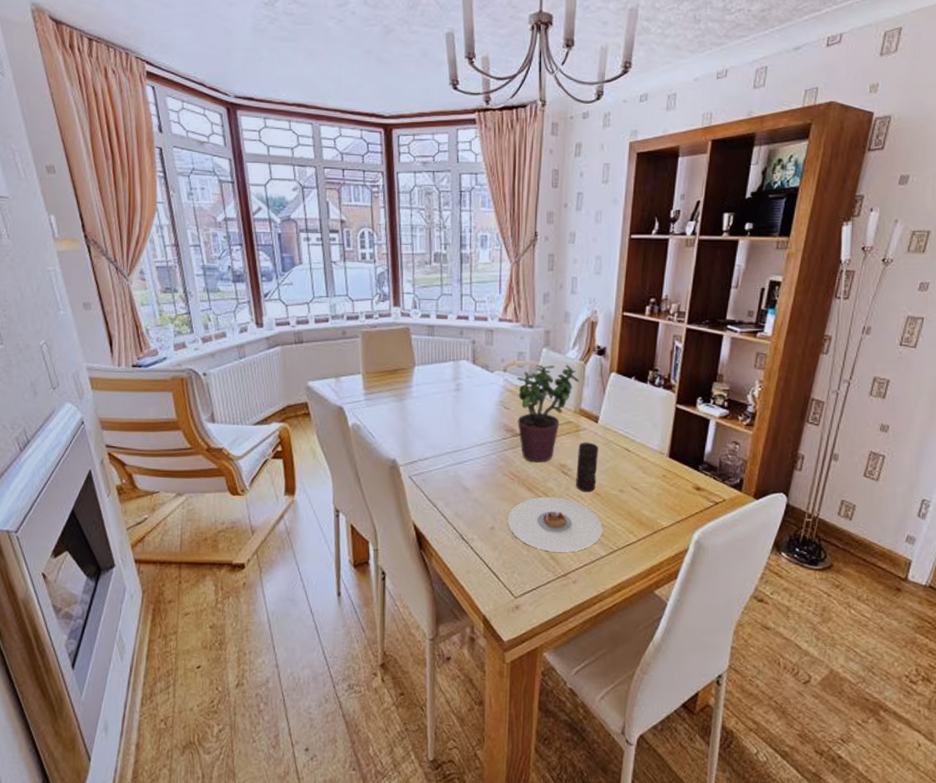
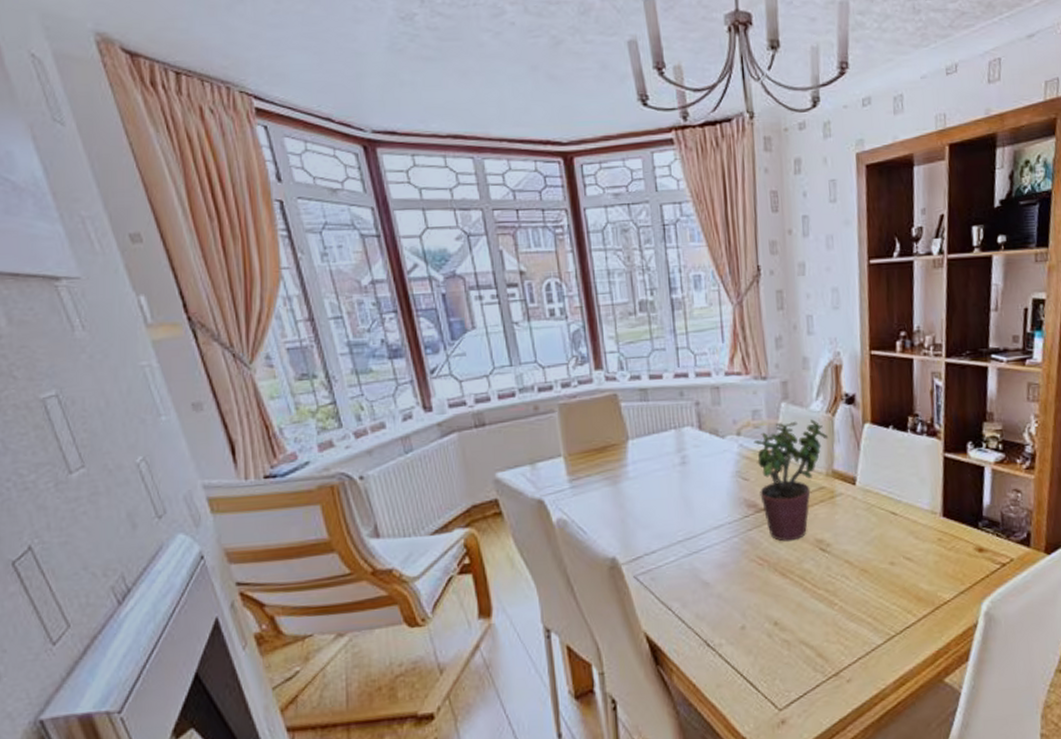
plate: present [507,496,603,553] -> none [759,580,876,648]
candle: present [576,442,598,492] -> none [835,509,862,570]

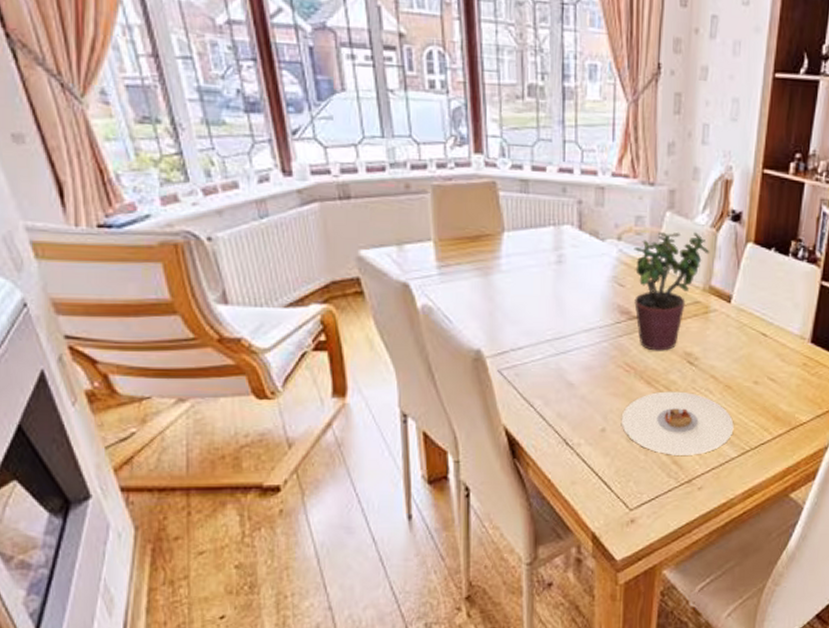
plate: none [759,580,876,648] -> present [621,391,734,455]

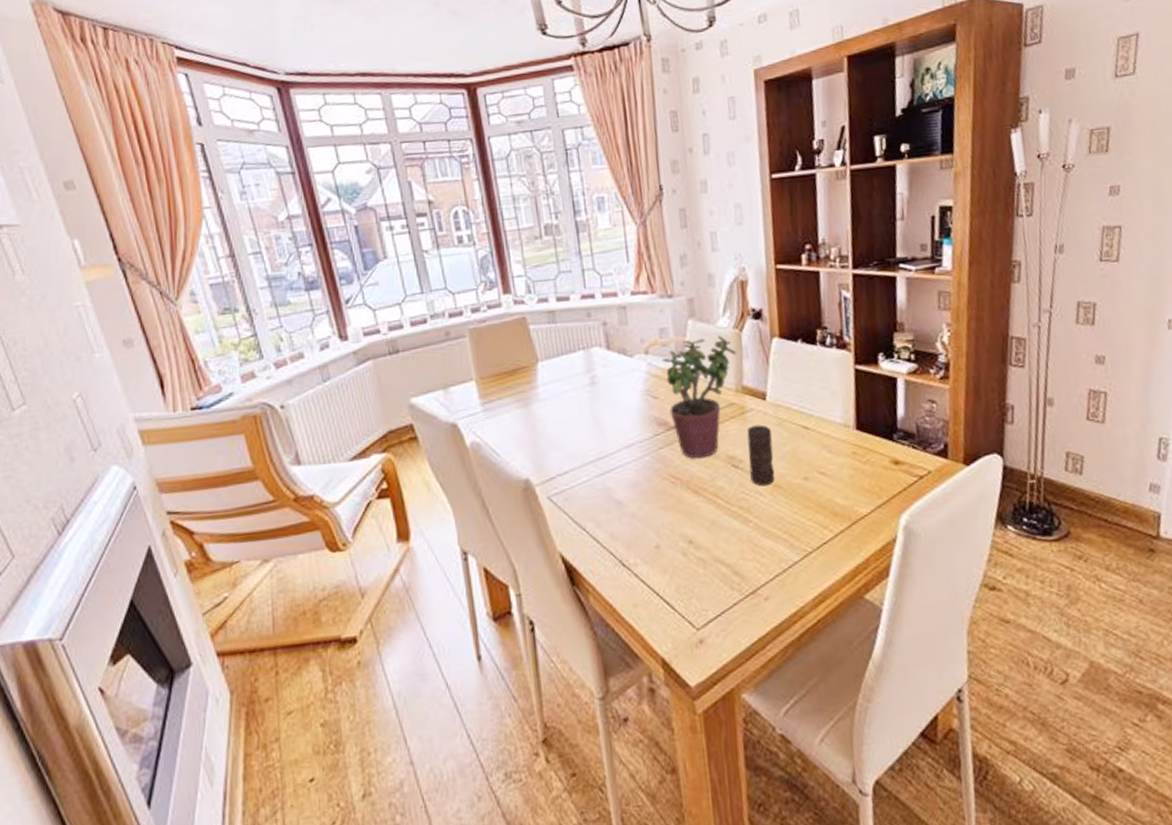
plate: present [621,391,734,455] -> none [673,496,792,566]
candle: none [703,326,730,385] -> present [746,424,775,486]

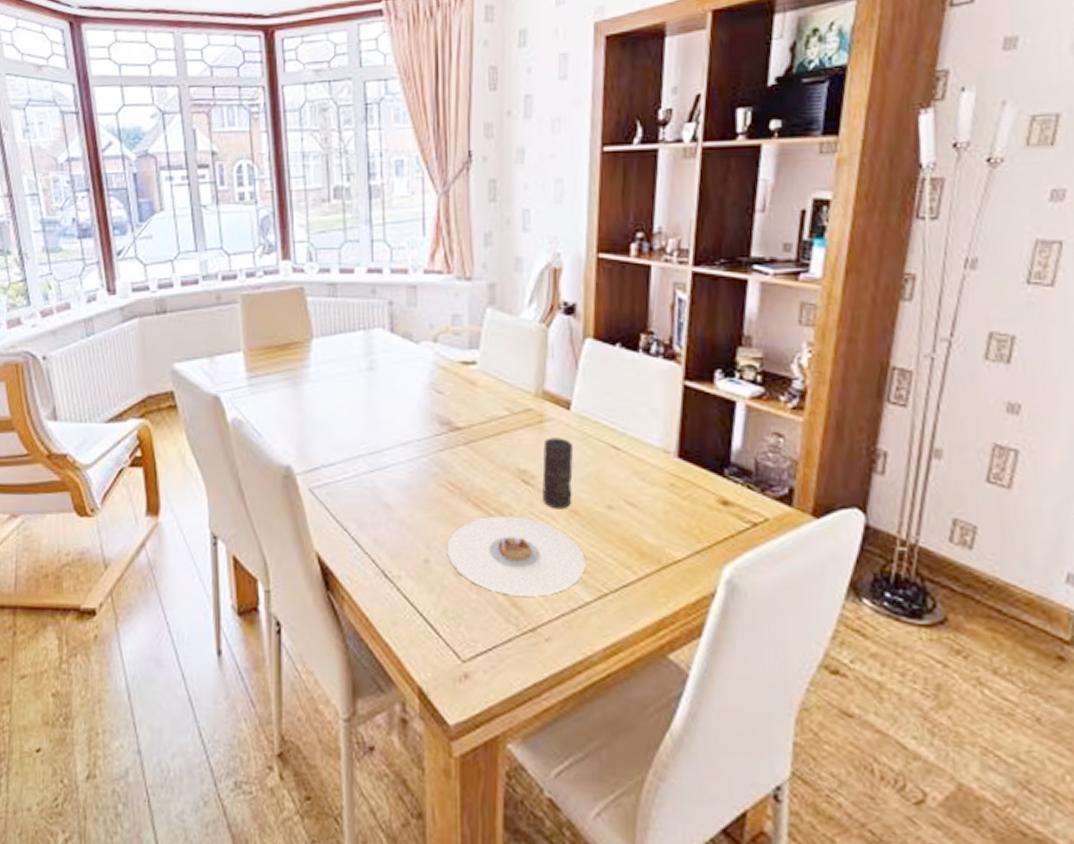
potted plant: present [661,335,737,459] -> none [451,329,541,468]
plate: none [673,496,792,566] -> present [446,516,586,597]

